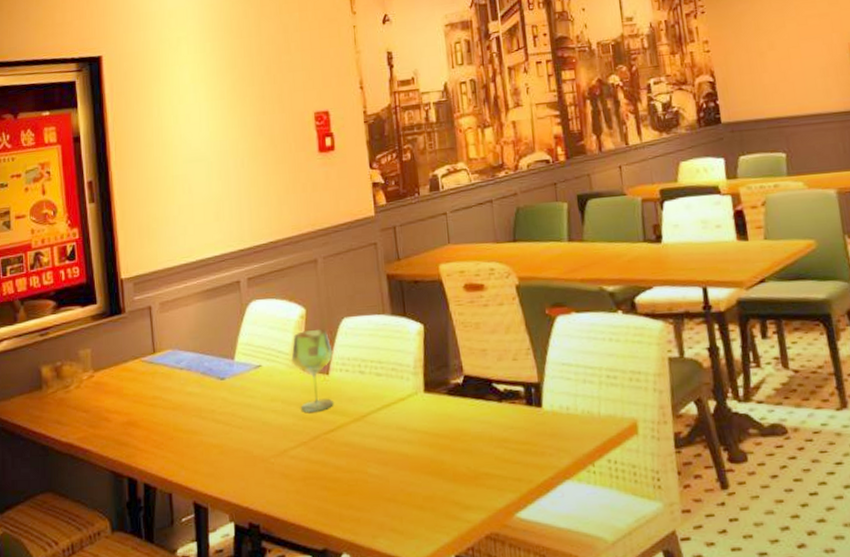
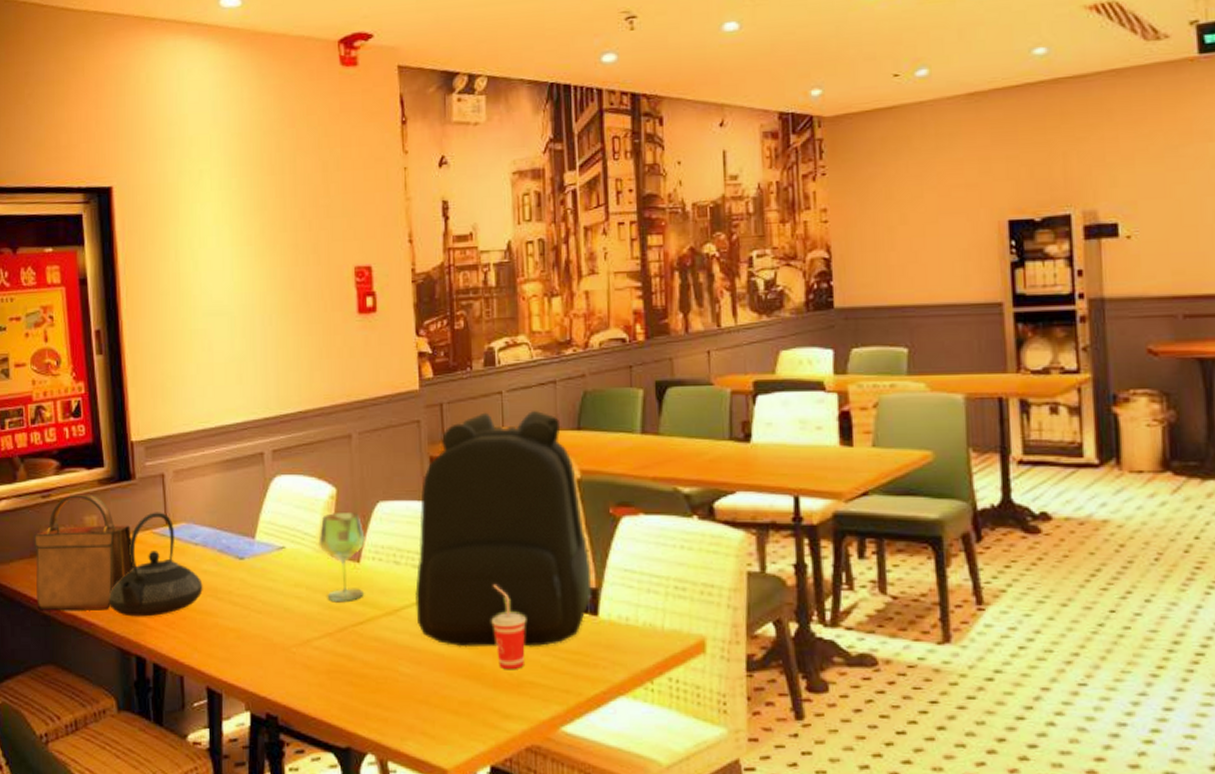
handbag: none [32,329,125,442] -> present [33,493,134,611]
teapot: none [101,341,188,441] -> present [108,512,203,617]
backpack: none [379,227,536,446] -> present [415,411,592,648]
beverage cup: none [448,386,480,464] -> present [491,585,526,670]

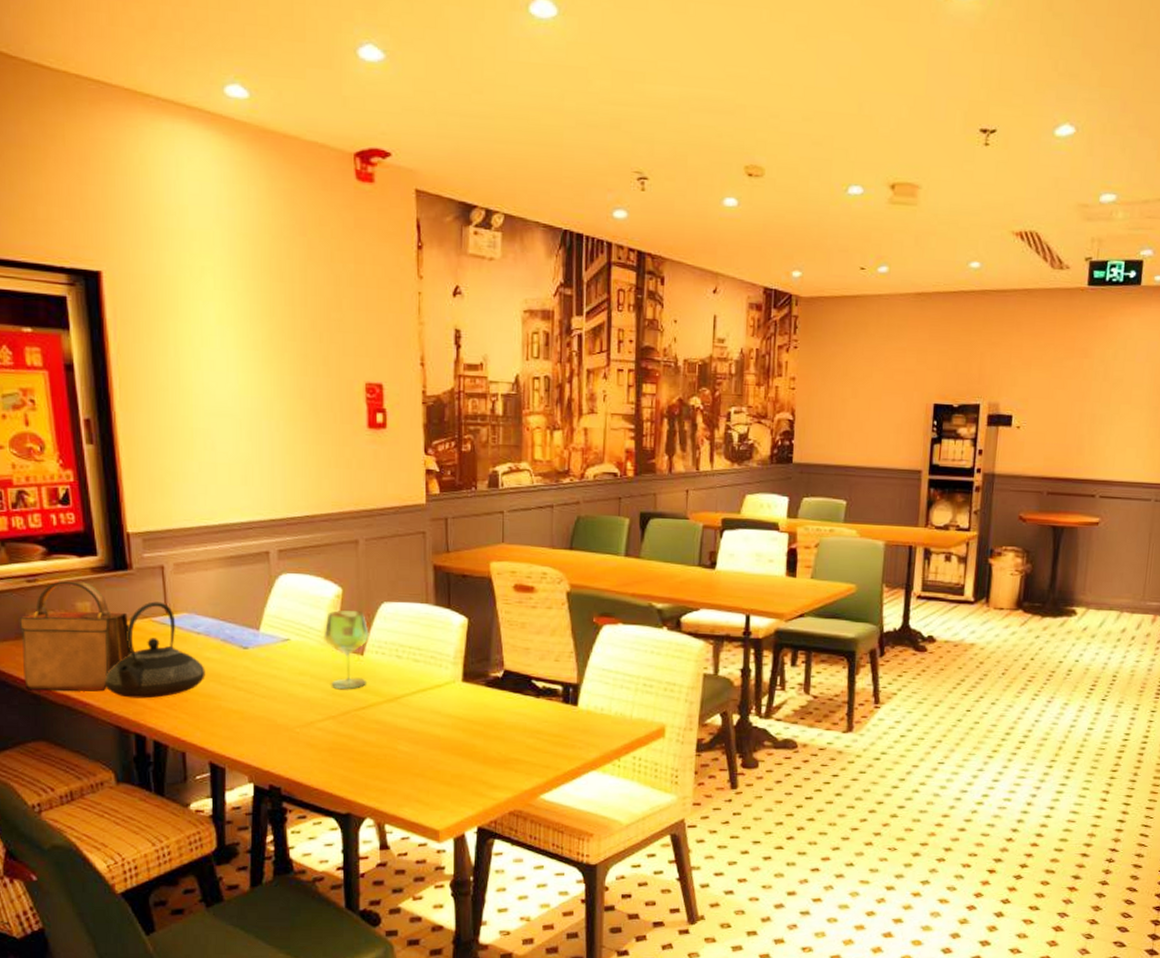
backpack: present [415,411,592,648] -> none [415,528,575,731]
beverage cup: present [491,585,526,670] -> none [484,678,515,749]

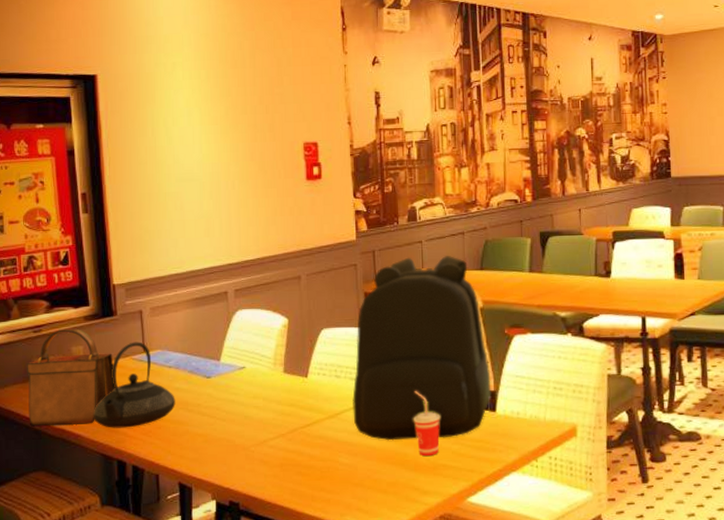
wine glass: present [324,609,369,690] -> none [273,337,312,410]
backpack: none [415,528,575,731] -> present [352,256,492,441]
beverage cup: none [484,678,515,749] -> present [413,391,440,457]

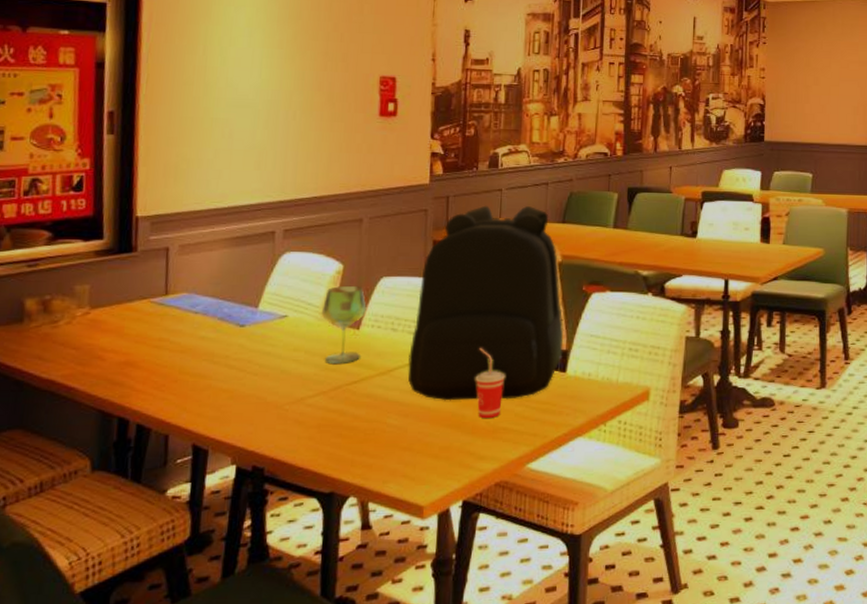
handbag: present [26,328,115,427] -> none [9,264,127,377]
teapot: present [93,341,176,428] -> none [93,282,199,381]
wine glass: none [273,337,312,410] -> present [321,285,367,365]

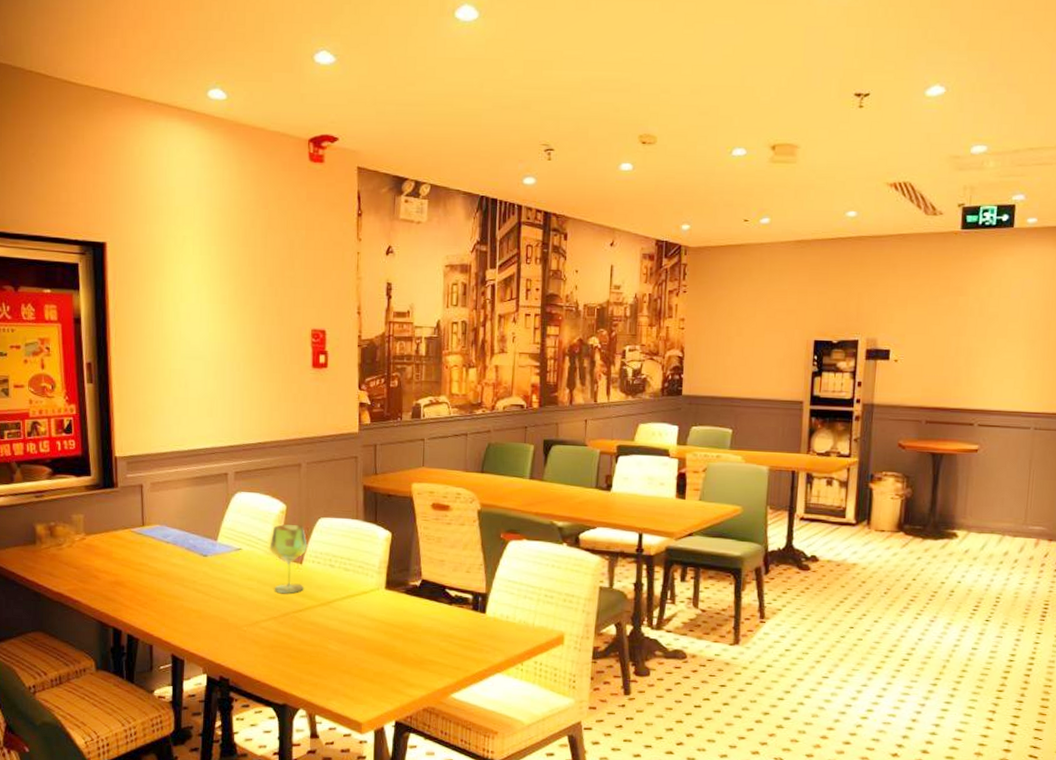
backpack: present [407,205,564,401] -> none [345,454,484,635]
beverage cup: present [475,348,505,419] -> none [403,587,430,651]

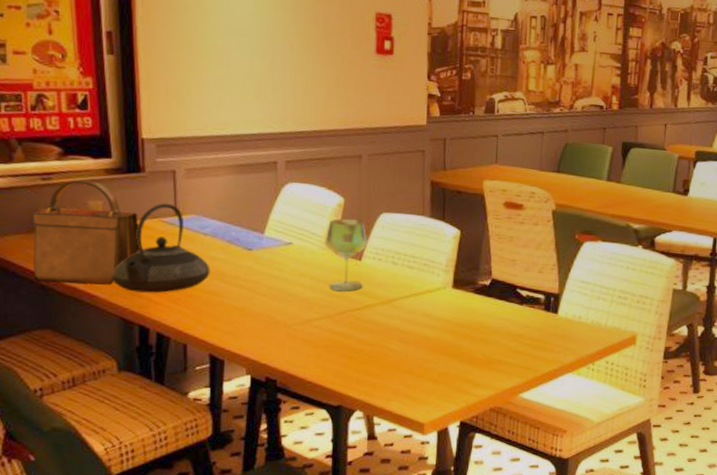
handbag: none [27,496,114,591] -> present [31,179,140,285]
teapot: none [91,515,172,598] -> present [112,203,210,293]

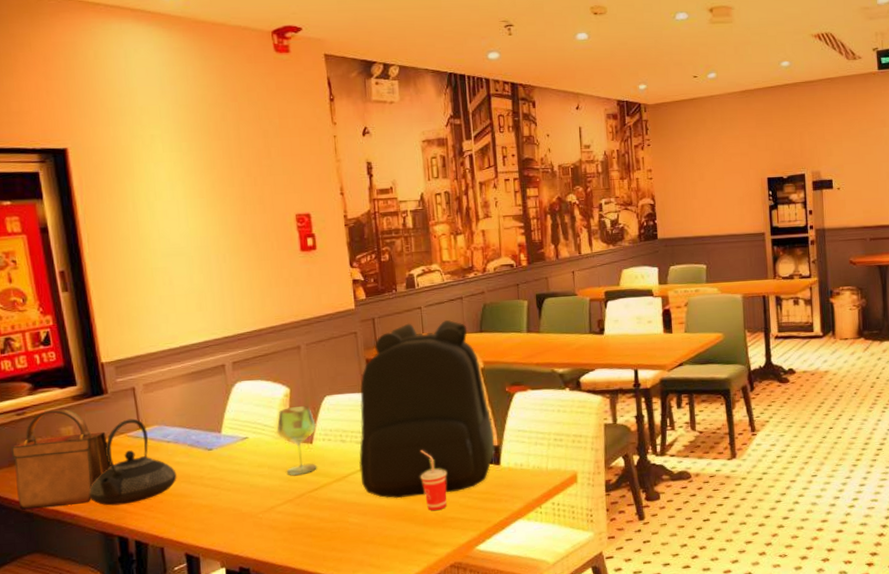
backpack: none [408,150,557,335] -> present [359,320,496,499]
beverage cup: none [471,286,500,351] -> present [420,450,447,511]

